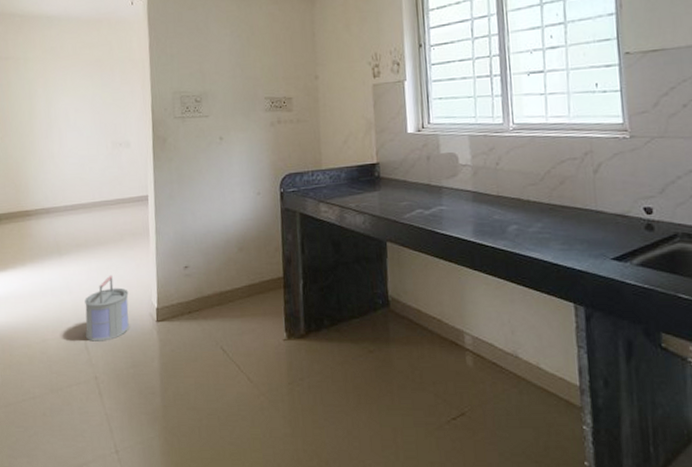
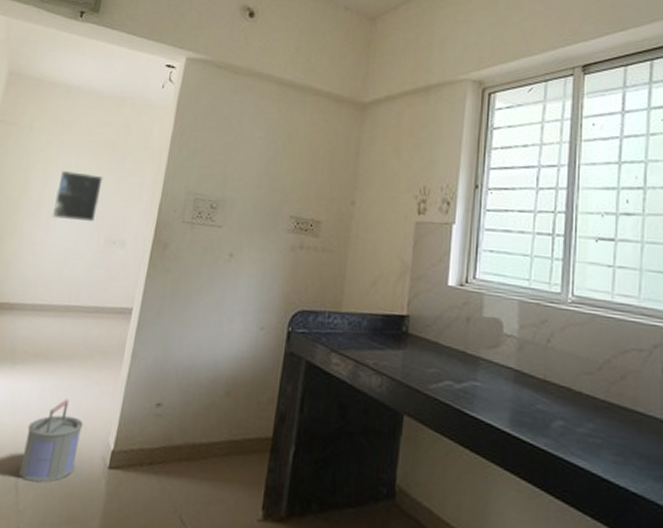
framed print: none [60,90,100,134] -> present [51,171,103,223]

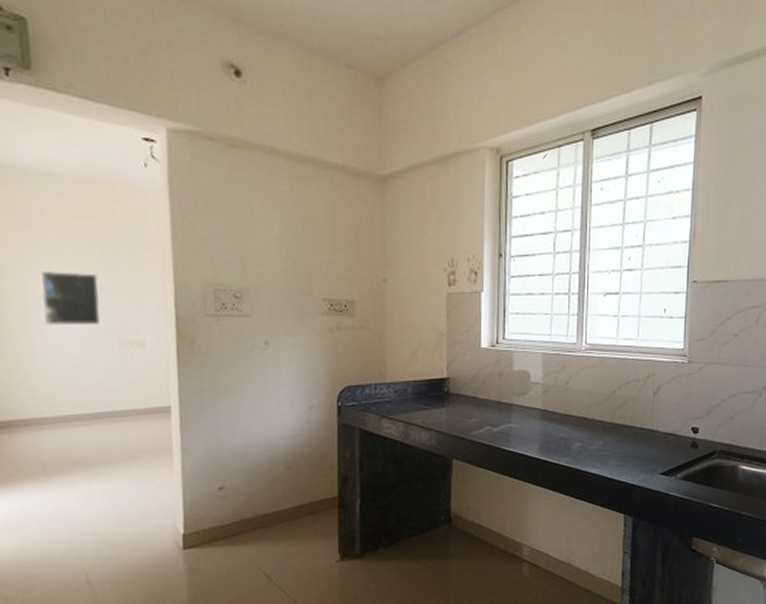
bucket: present [18,398,84,483] -> none [85,498,148,575]

